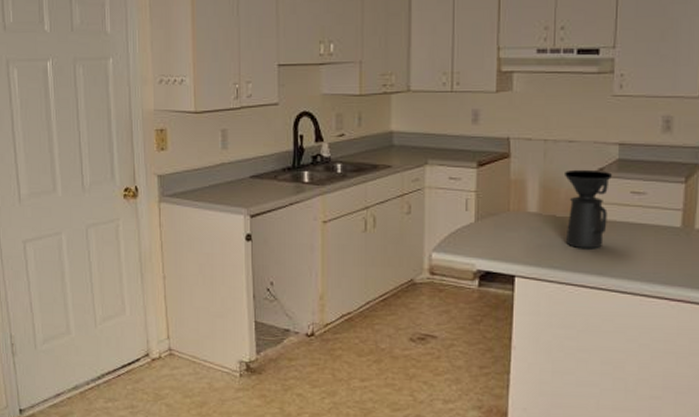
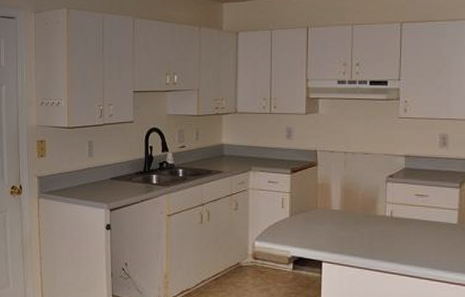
coffee maker: present [565,169,612,249] -> none [362,176,399,241]

